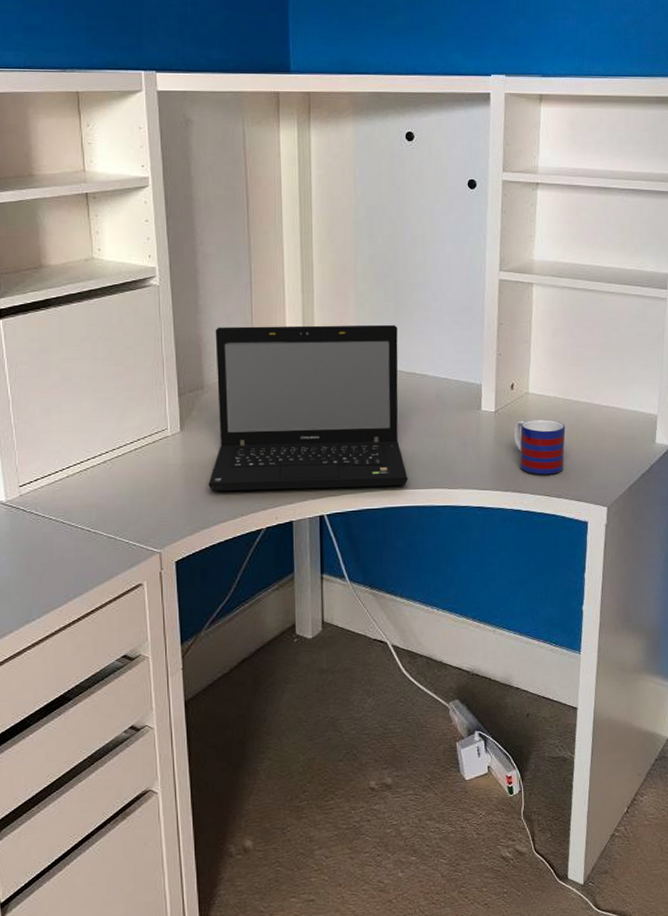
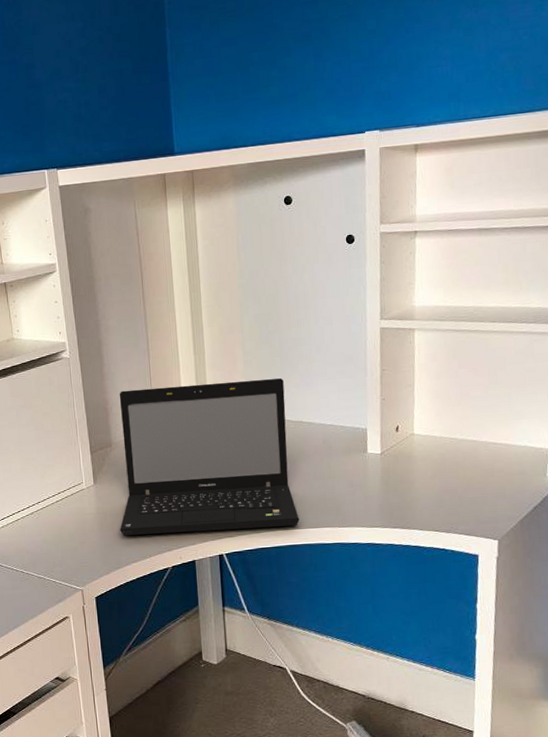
mug: present [514,419,566,475] -> none [400,458,453,512]

